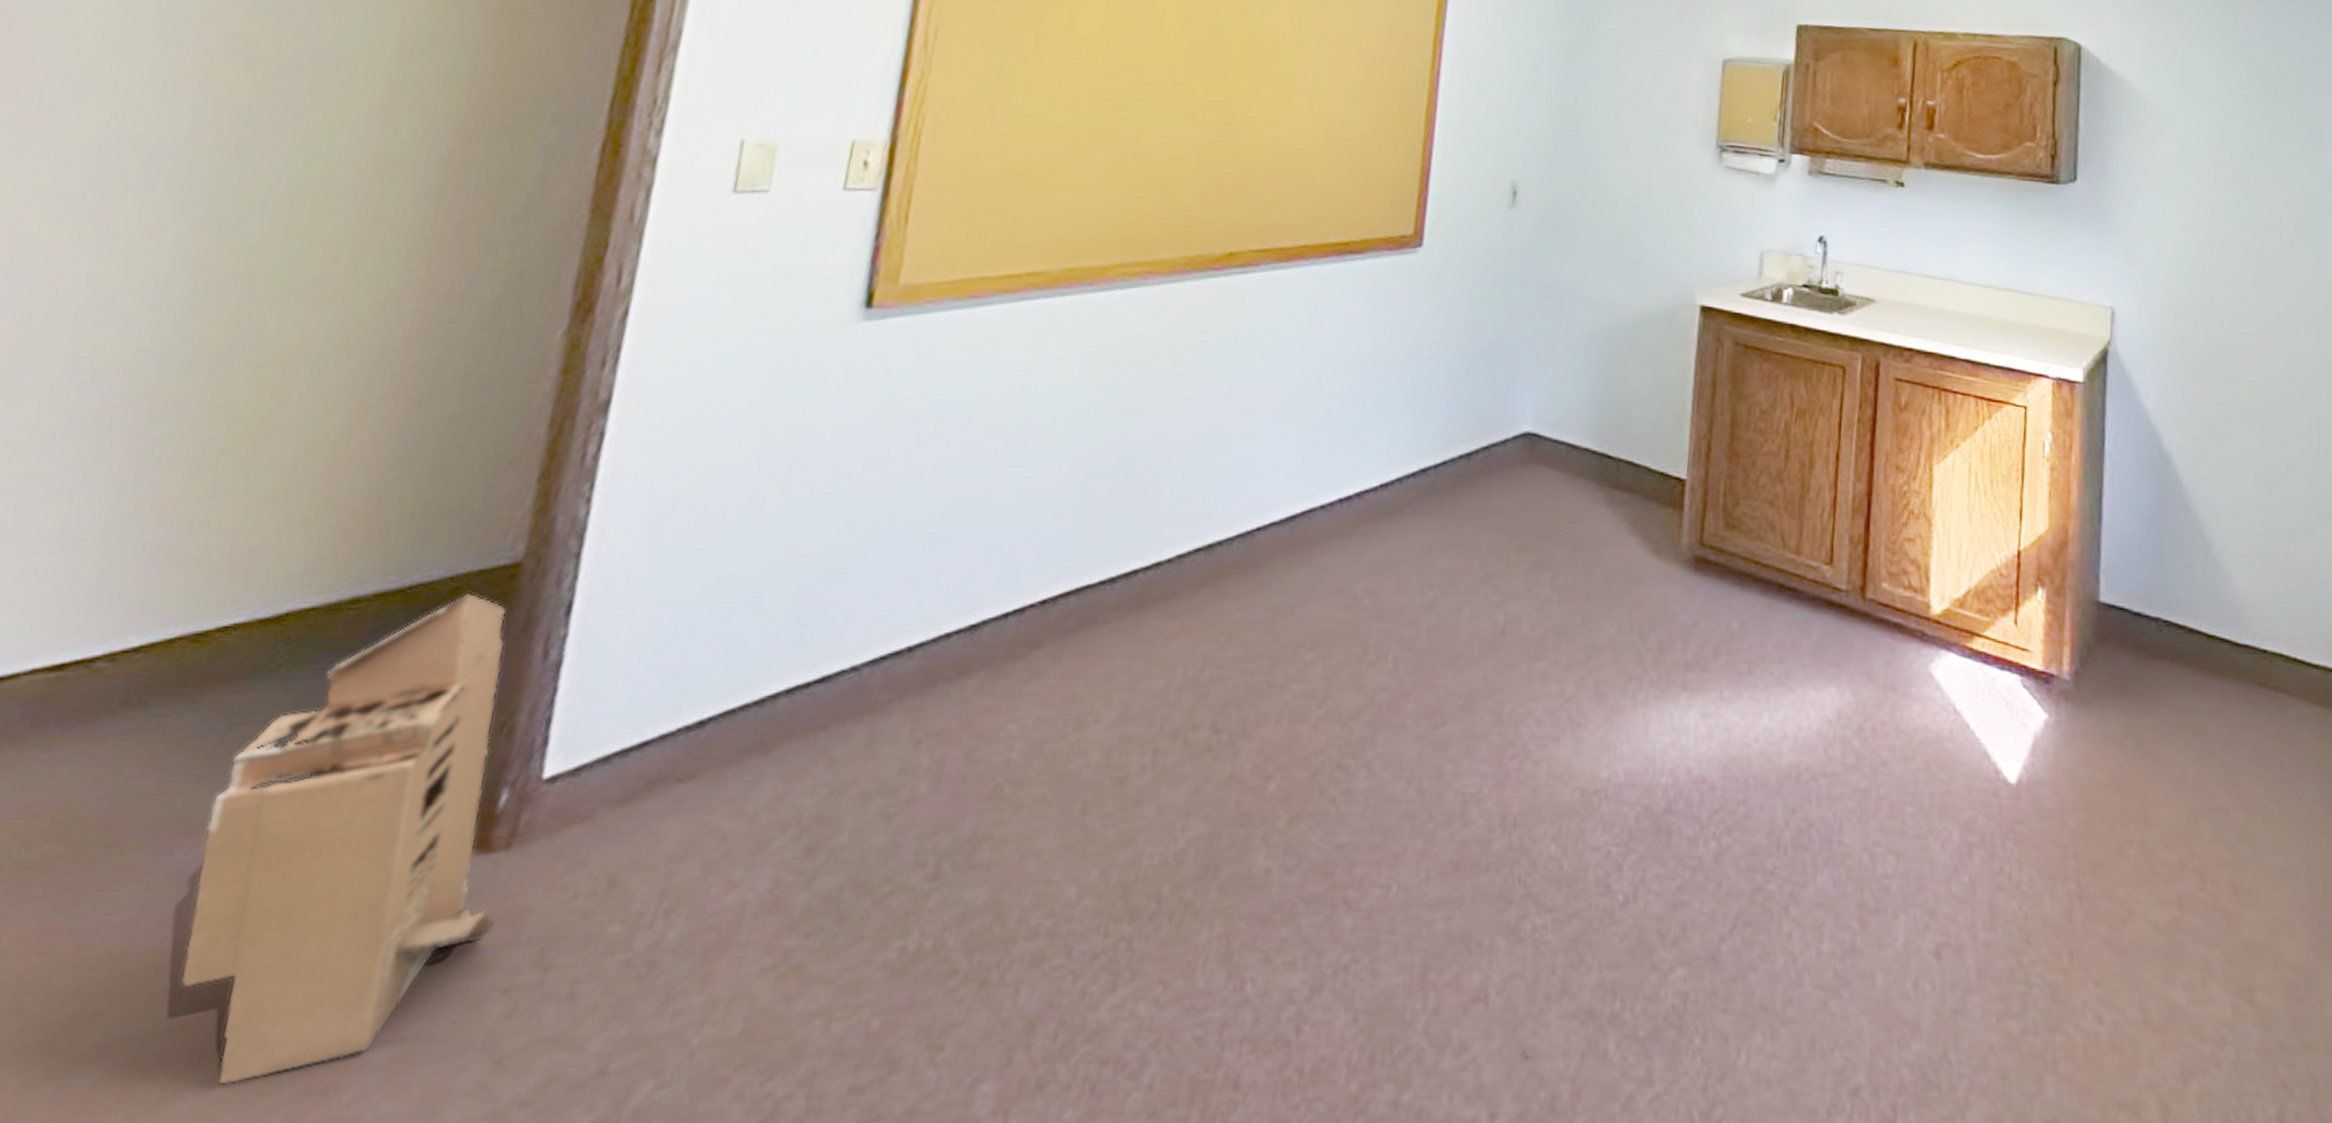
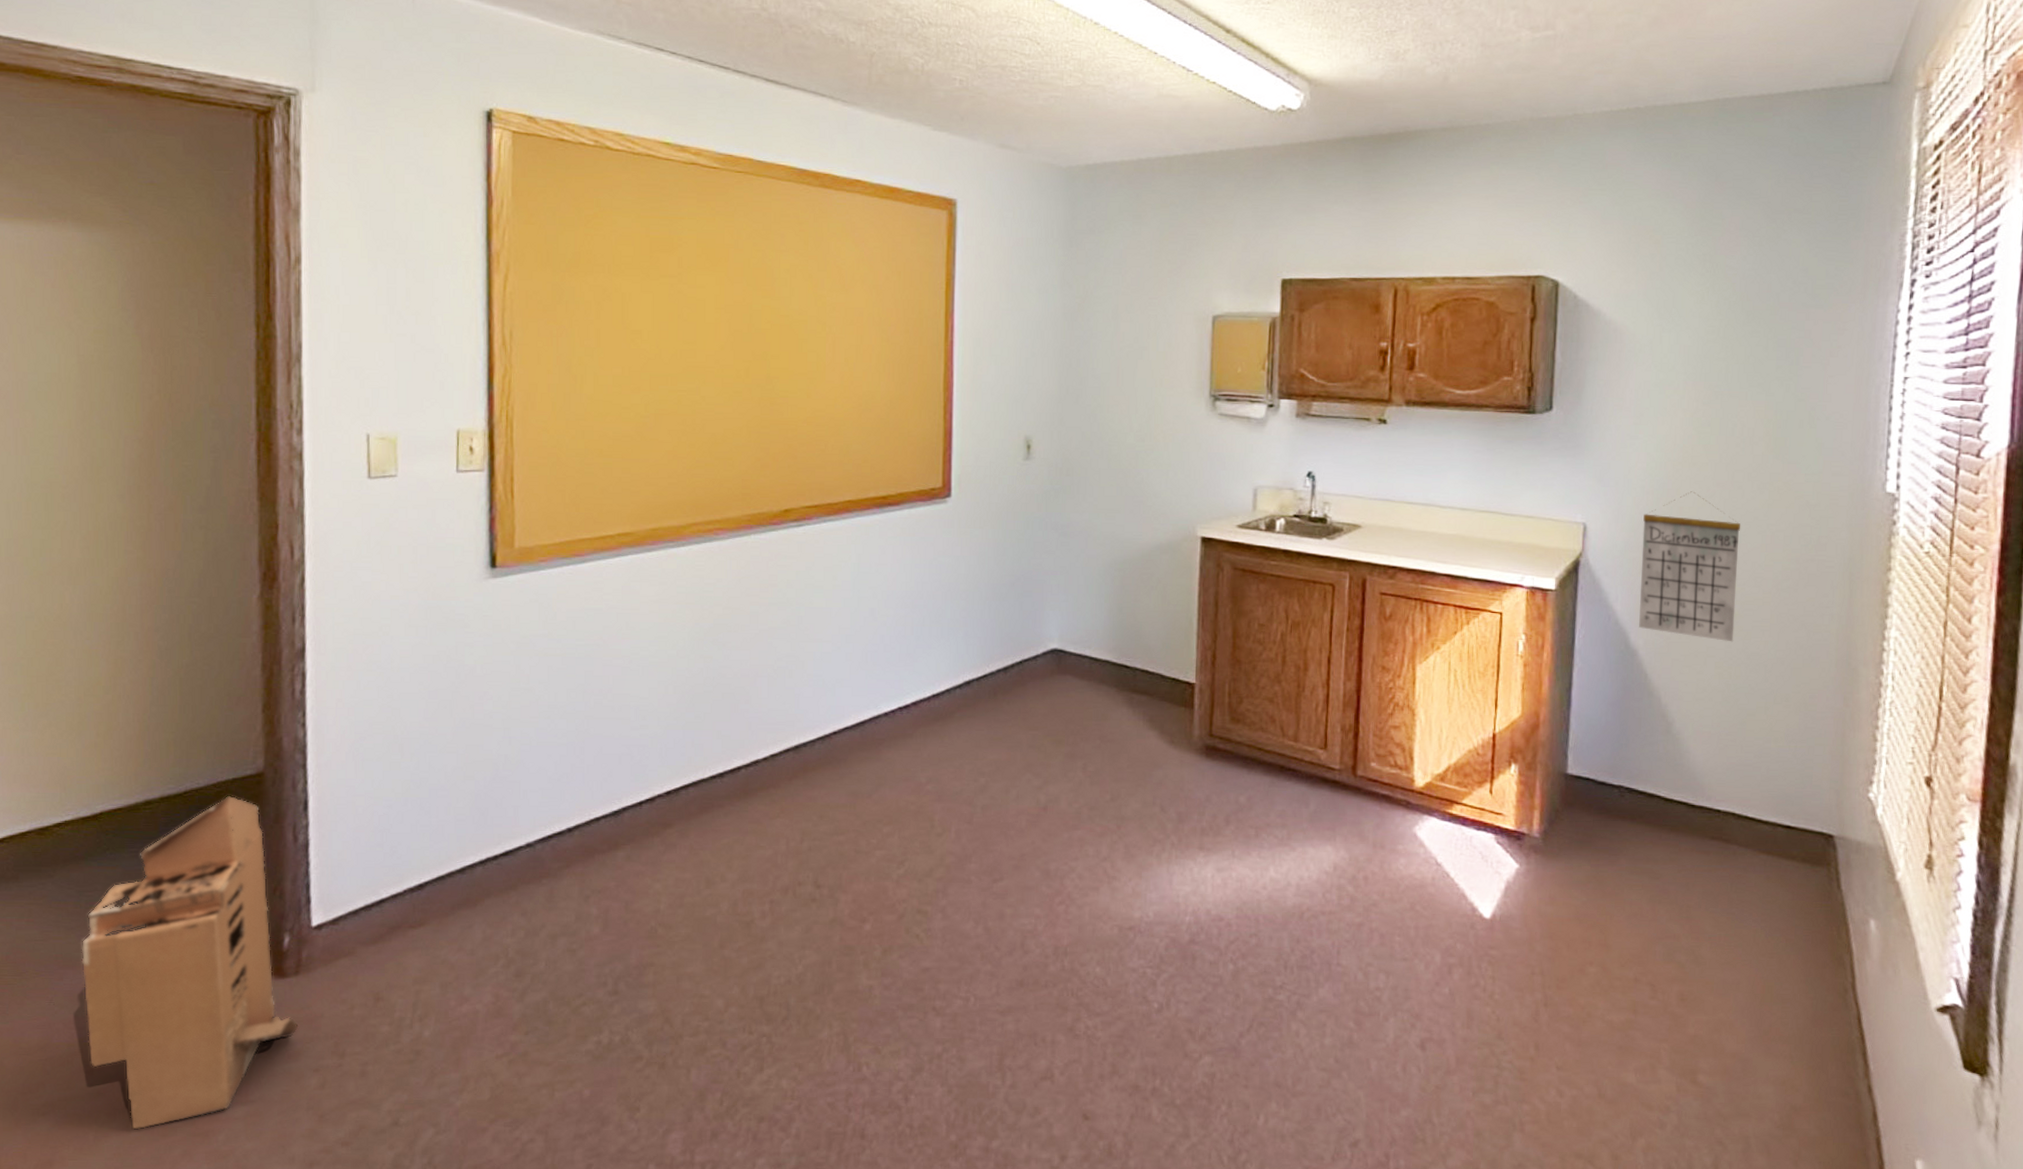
calendar: none [2172,277,2274,450] -> present [1639,491,1741,642]

